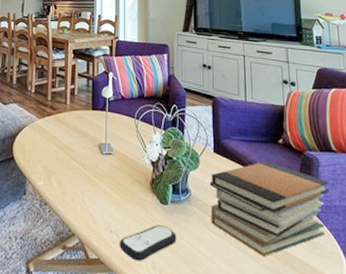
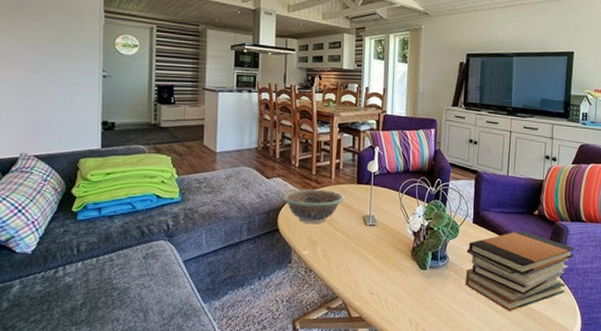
decorative bowl: none [16,115,80,153] -> present [281,189,345,225]
remote control: present [119,225,177,261] -> none [380,287,433,318]

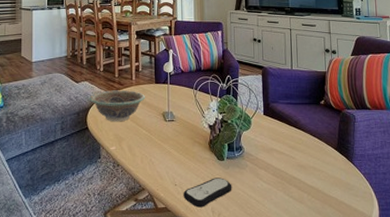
remote control: none [380,287,433,318] -> present [183,177,232,208]
book stack: present [465,231,574,311] -> none [260,120,364,198]

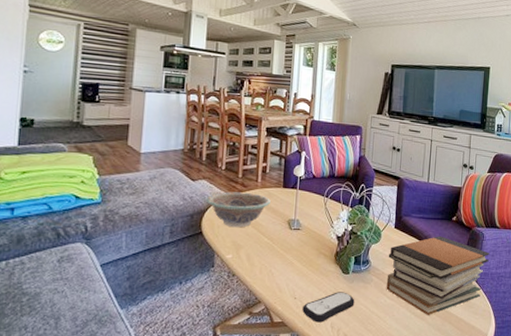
book stack: none [260,120,364,198] -> present [386,236,489,315]

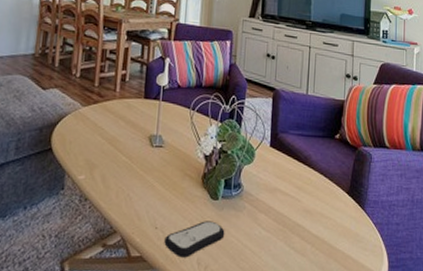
decorative bowl: present [205,192,270,228] -> none [57,102,130,144]
book stack: present [386,236,489,315] -> none [261,156,379,251]

